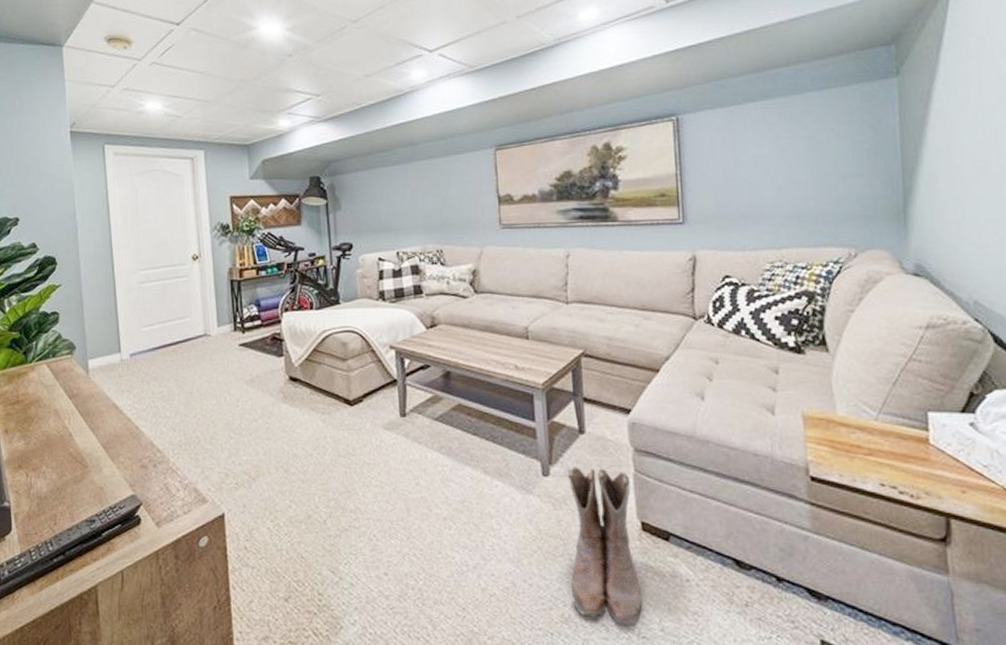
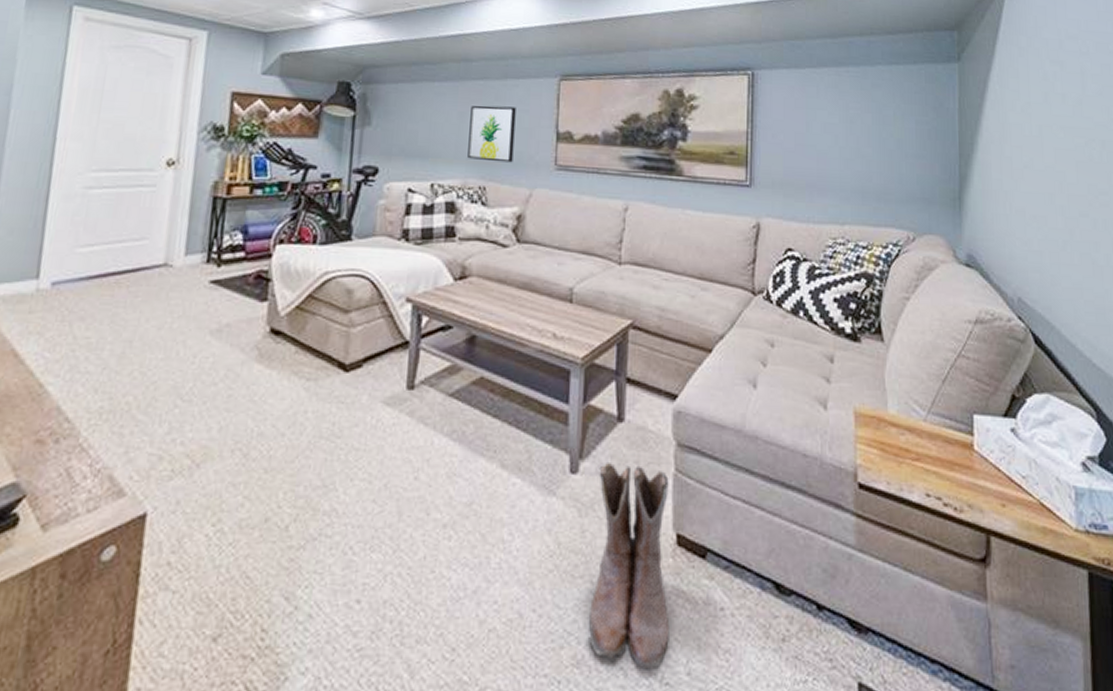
wall art: none [421,179,463,228] -> present [467,105,516,163]

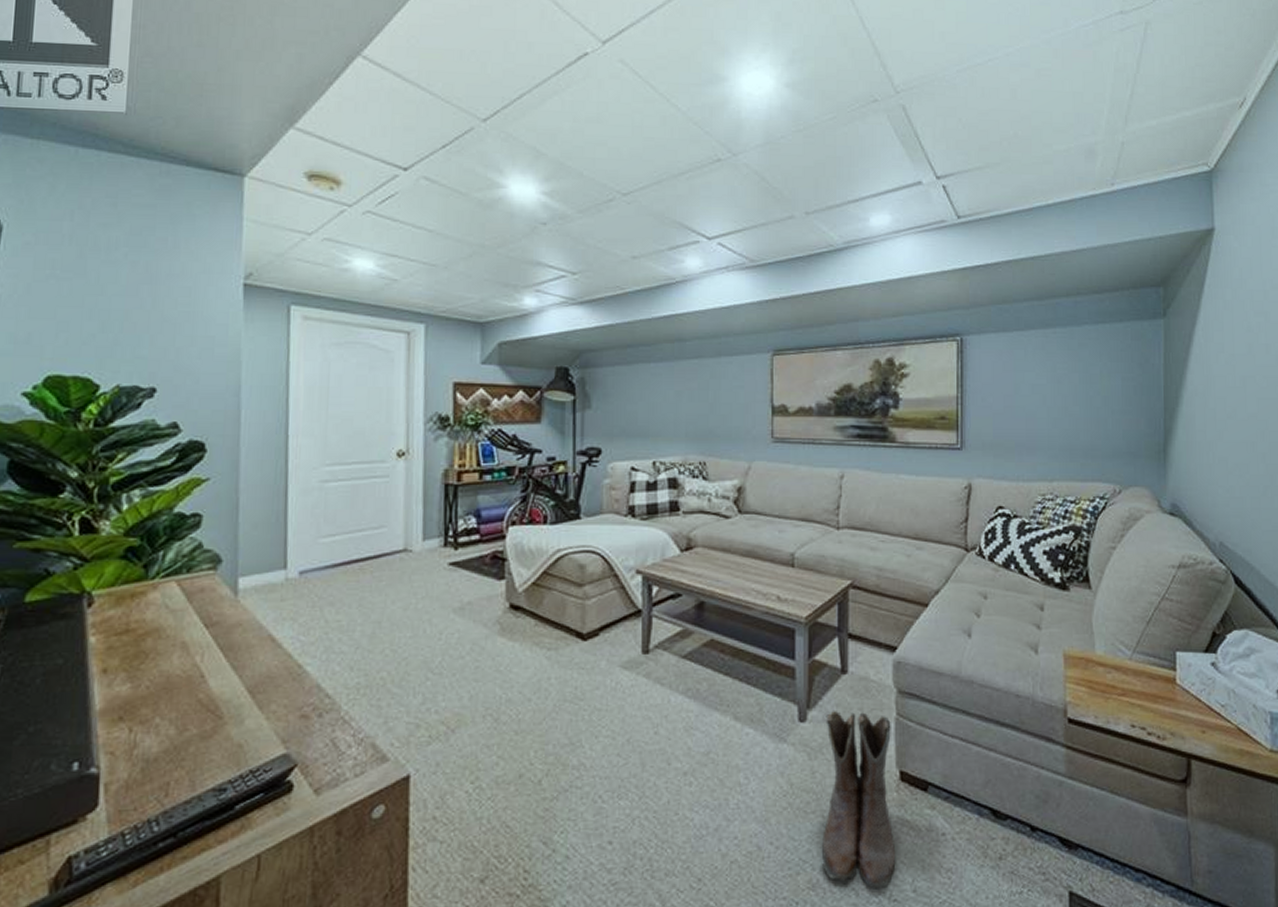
wall art: present [467,105,516,163] -> none [687,383,731,438]

